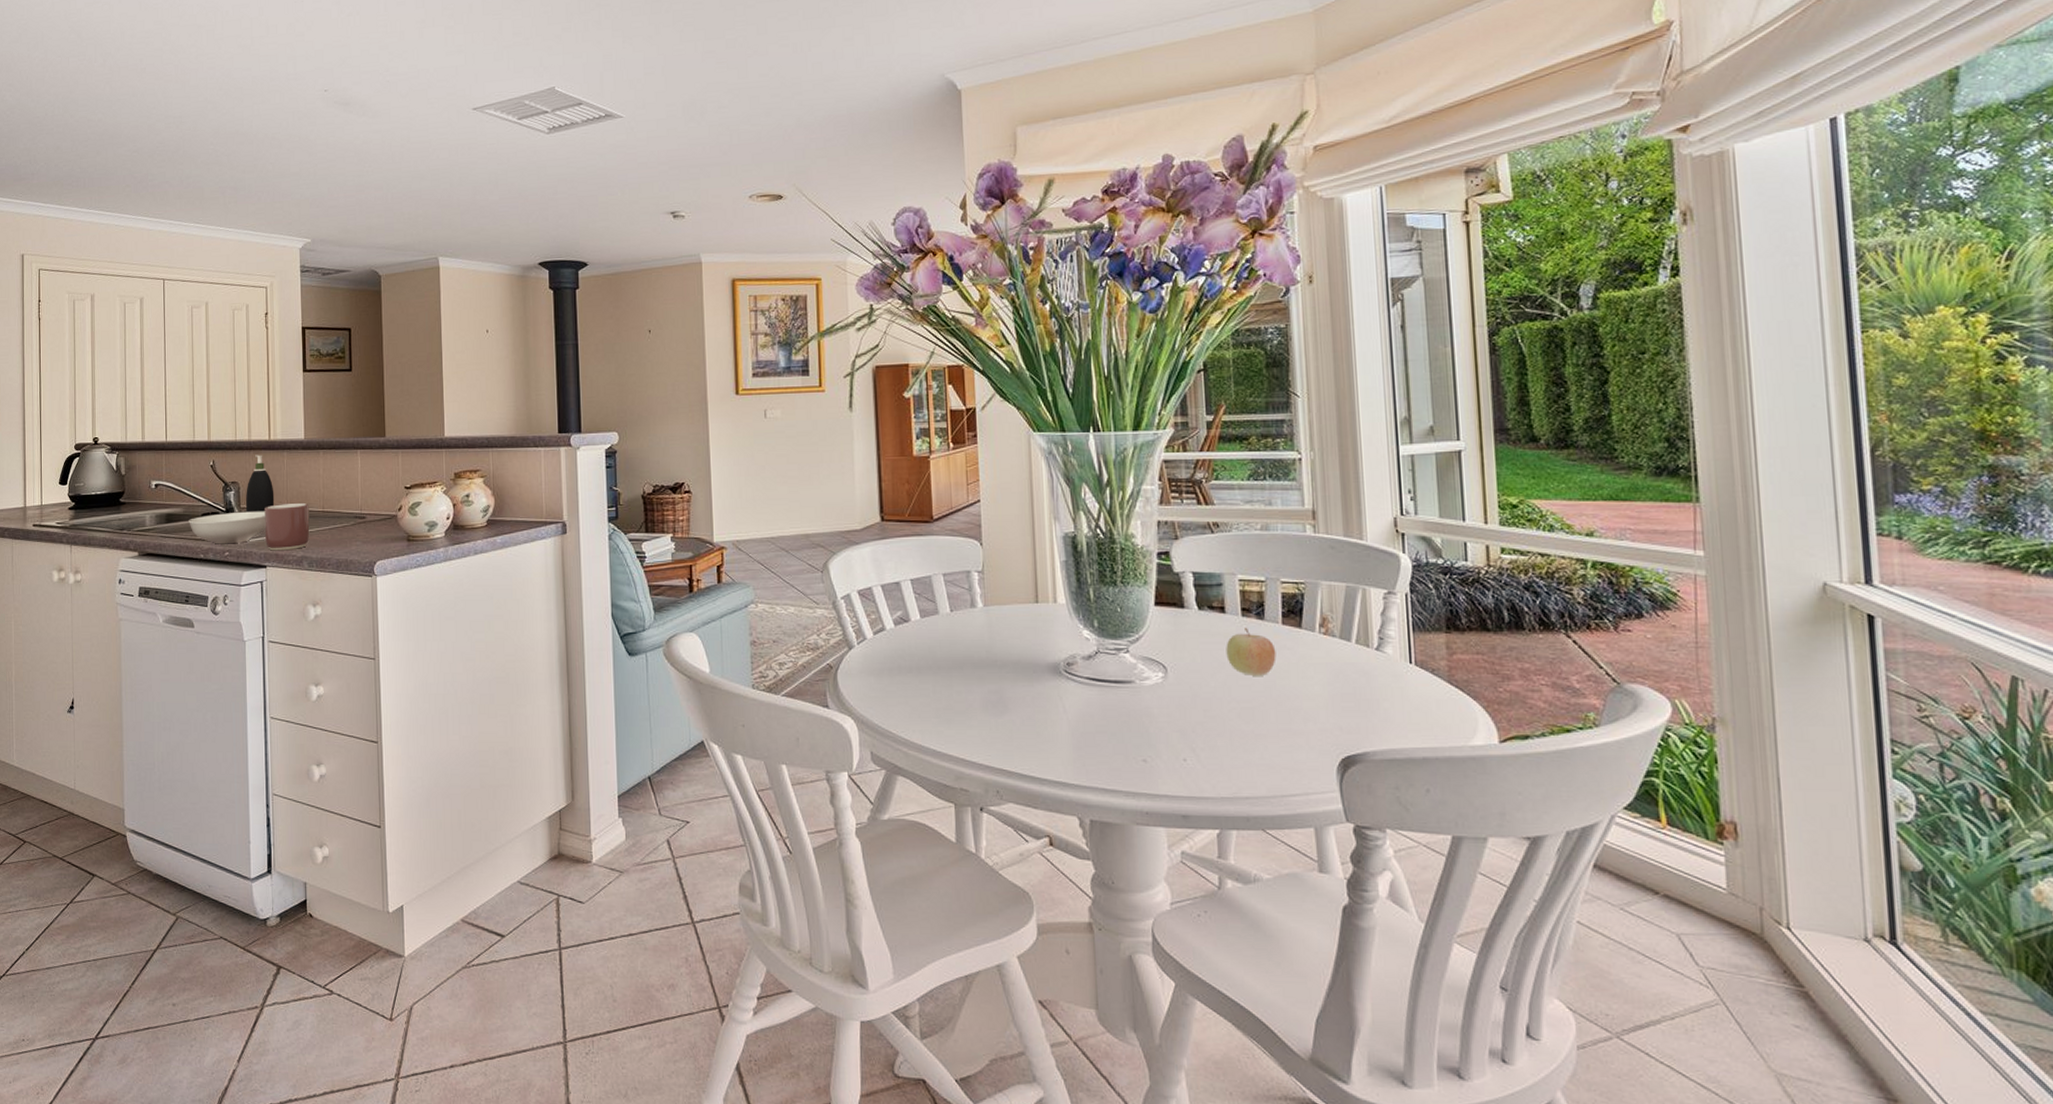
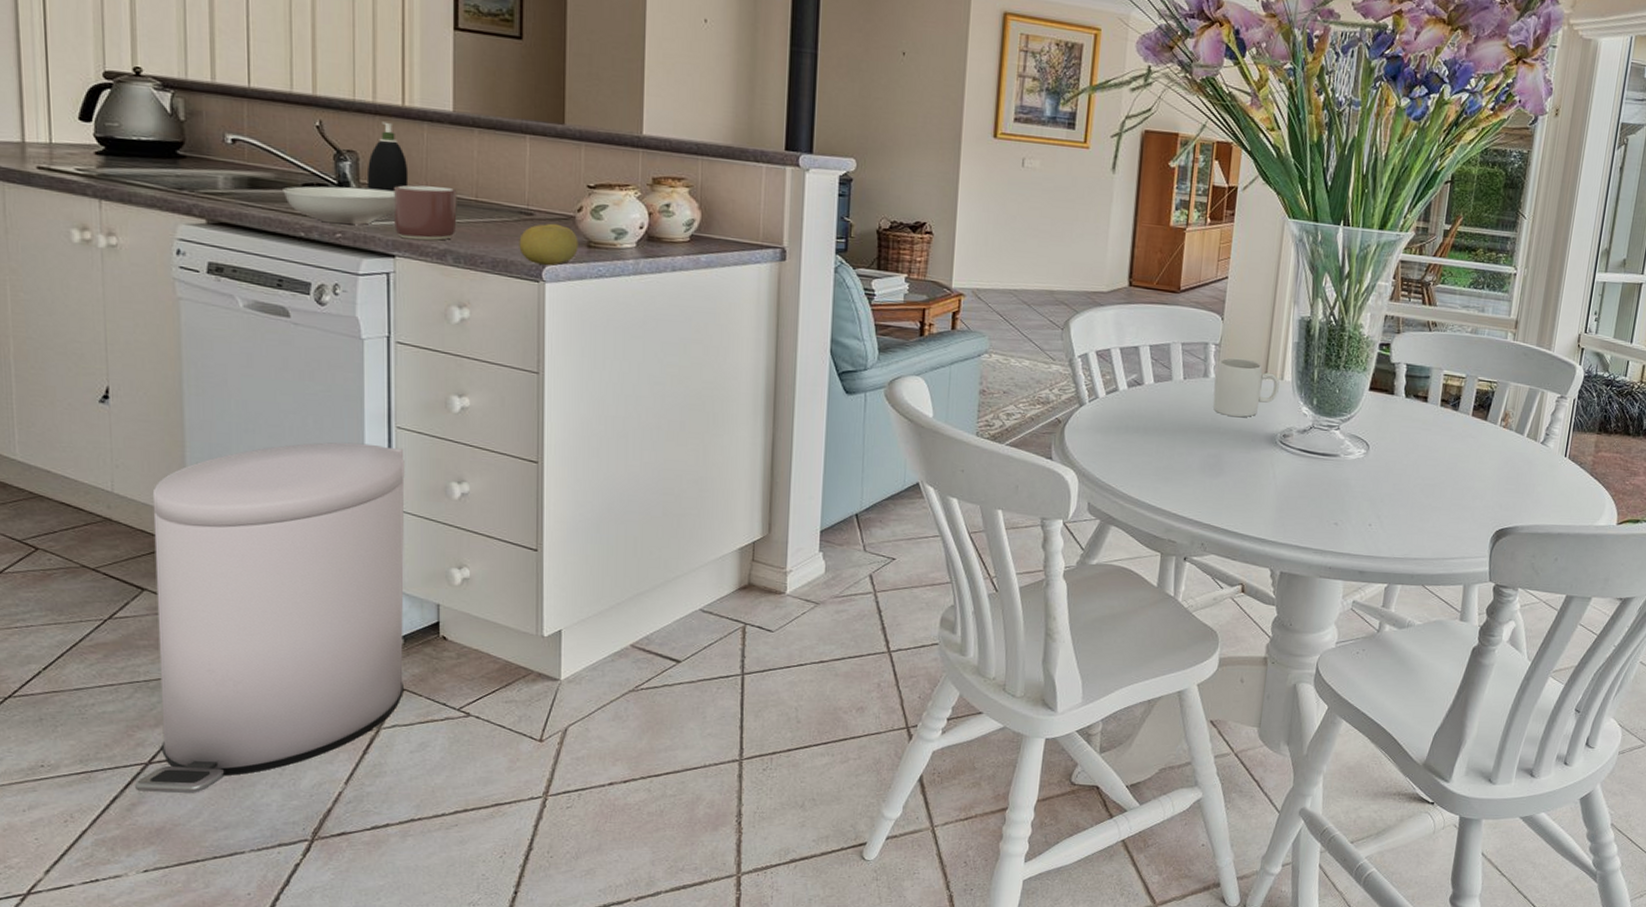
pedal bin: none [86,734,281,1069] -> present [135,442,405,793]
fruit: none [356,523,401,562] -> present [519,223,579,266]
mug: none [982,584,1054,648] -> present [1213,357,1280,418]
fruit: present [1226,627,1277,677] -> none [1421,415,1463,459]

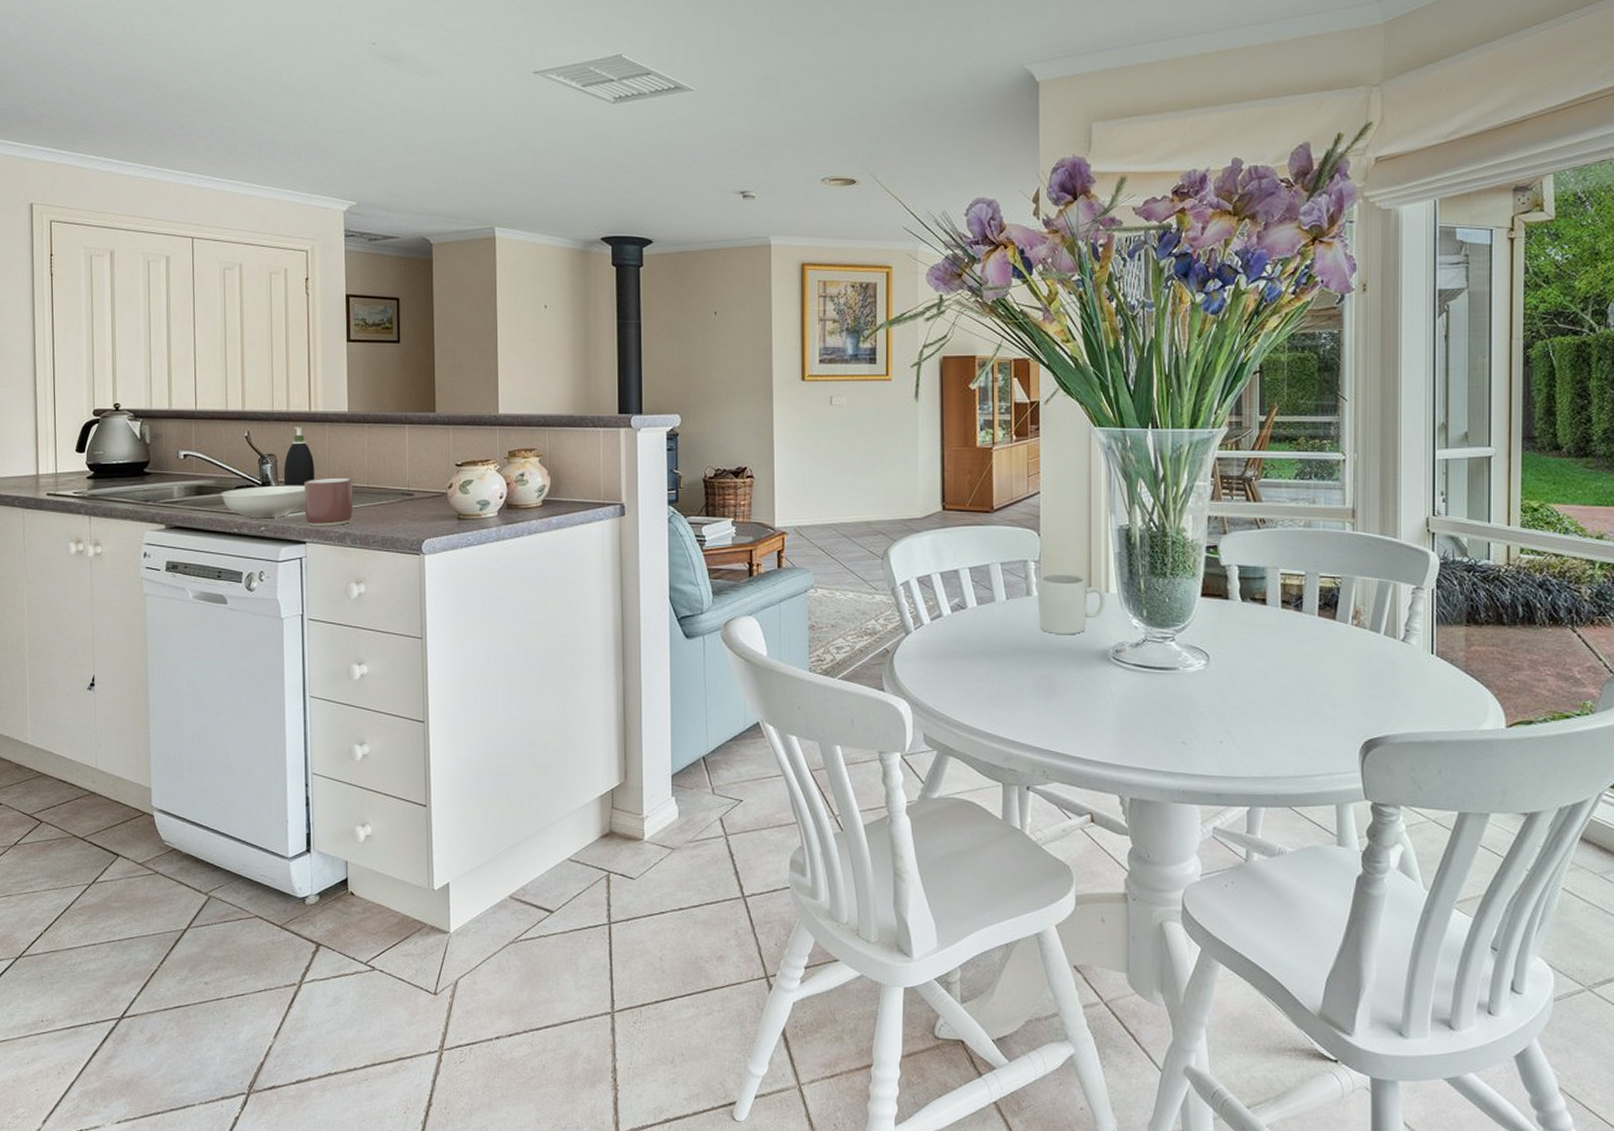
pedal bin: present [135,442,405,793] -> none [111,713,320,1047]
fruit: present [519,223,579,266] -> none [402,501,451,540]

